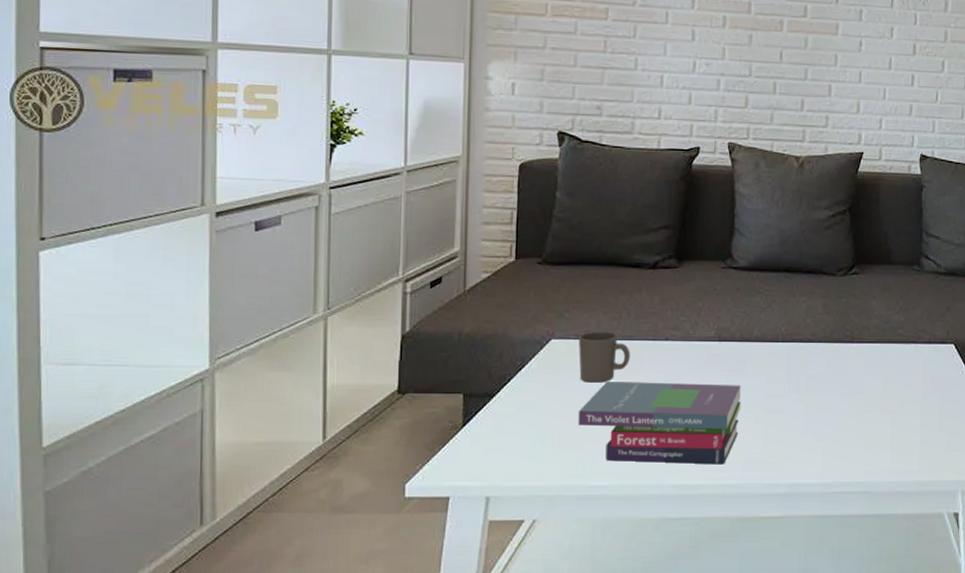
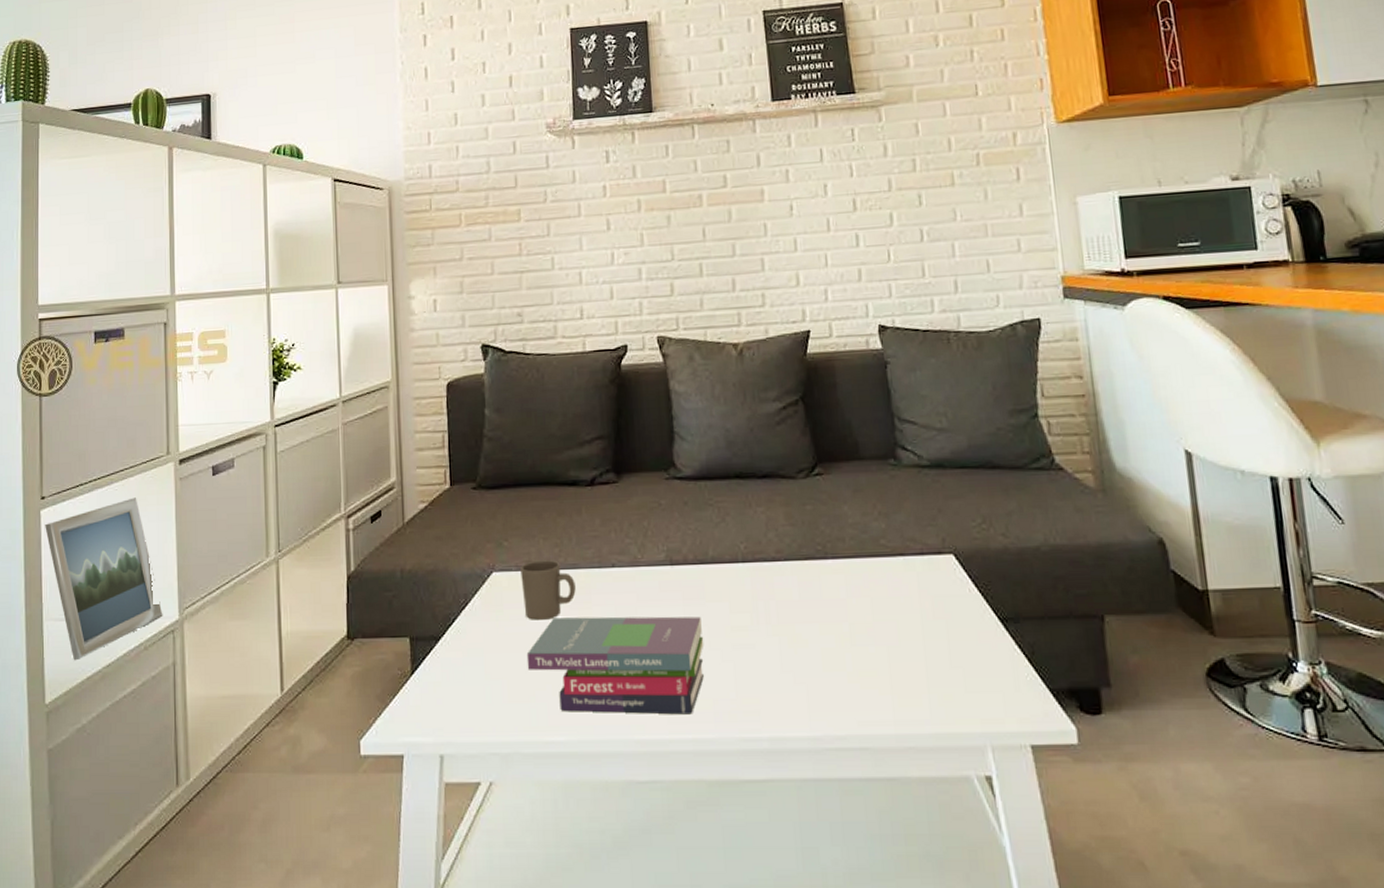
picture frame: none [45,246,191,405] -> present [45,497,163,661]

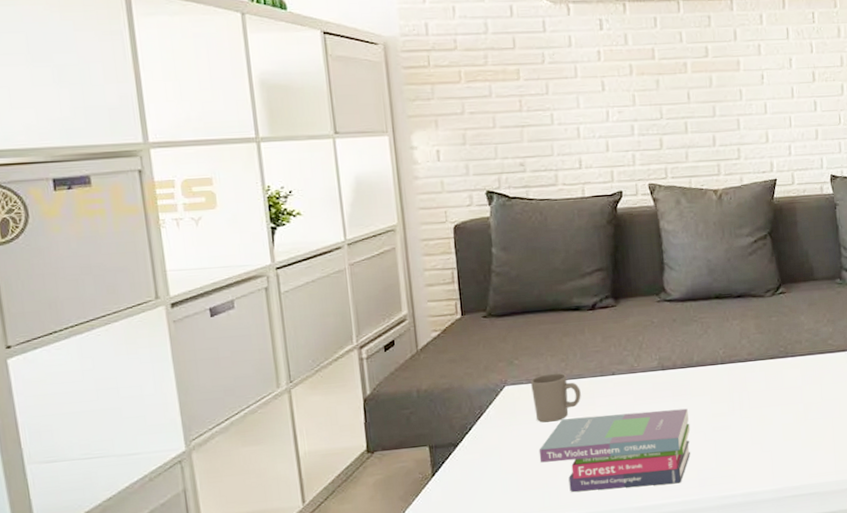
picture frame: present [45,497,163,661] -> none [15,341,168,499]

